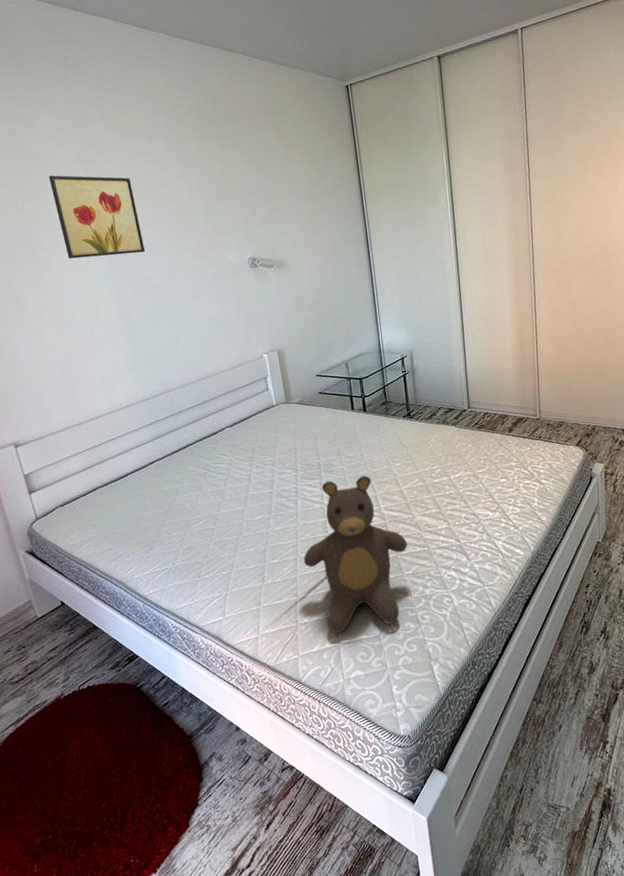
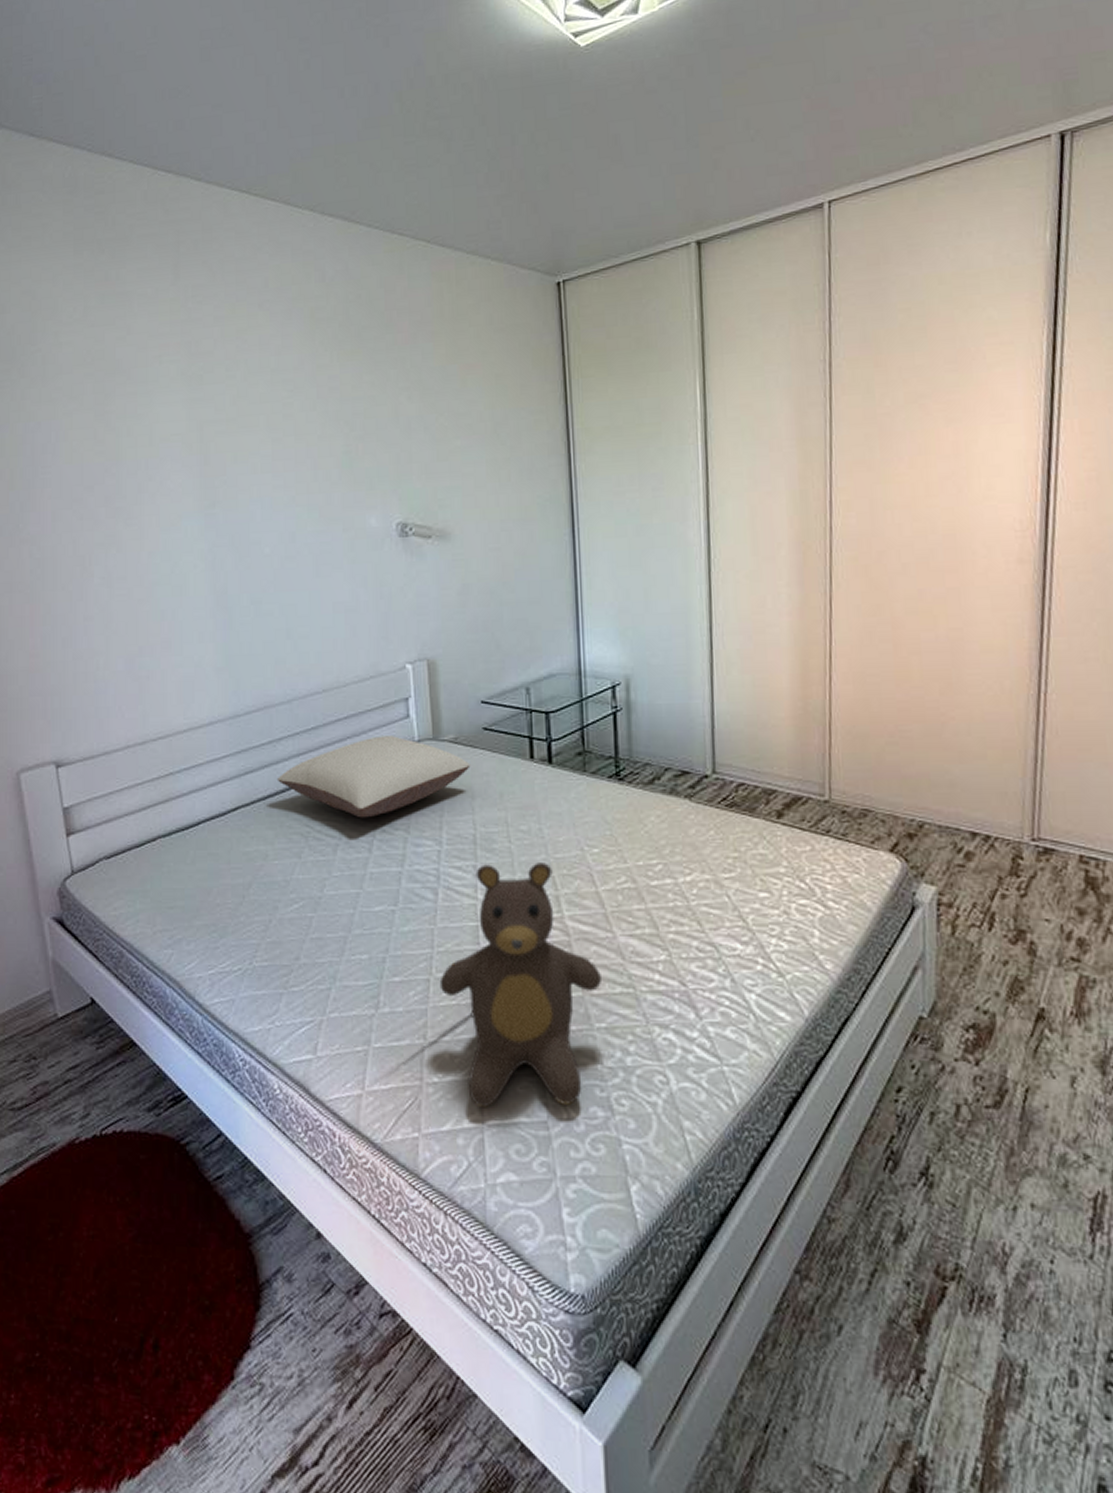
wall art: present [48,175,146,259] -> none [140,397,257,512]
pillow: none [179,403,313,460] -> present [276,736,471,818]

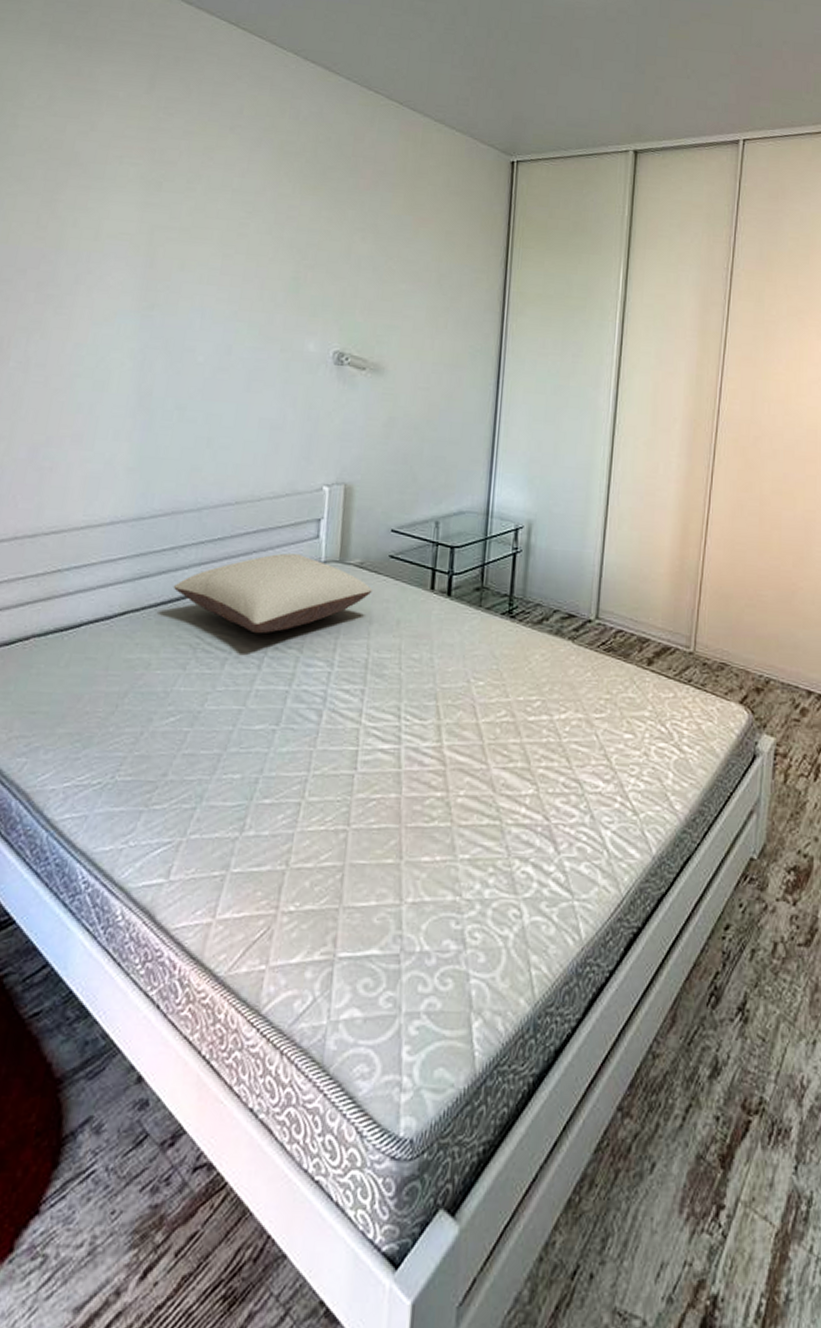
teddy bear: present [439,863,601,1108] -> none [310,689,471,940]

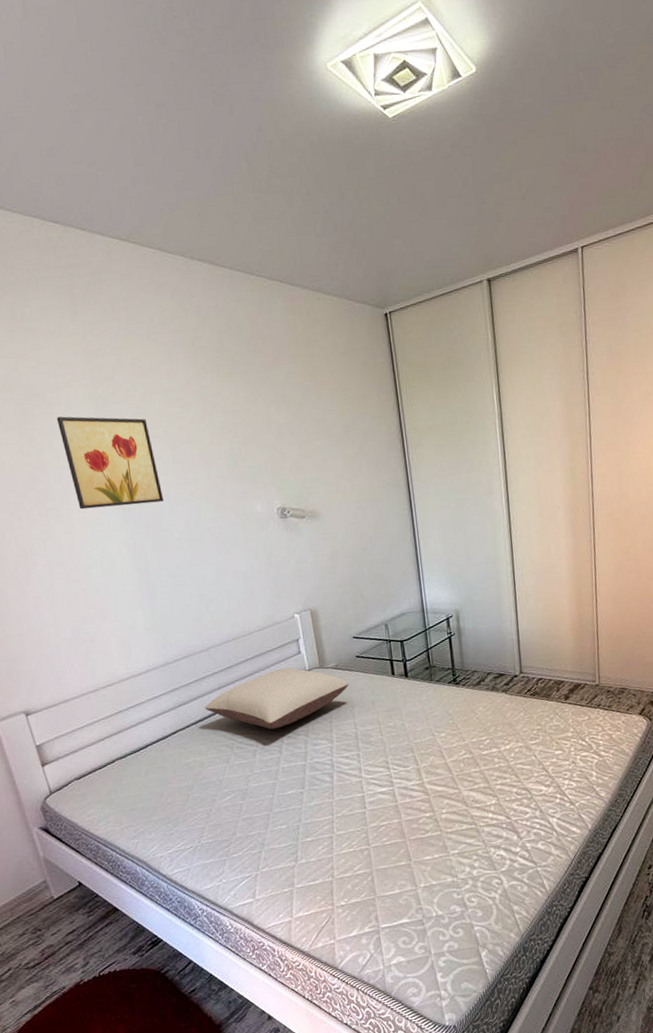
wall art: none [87,193,202,316] -> present [56,416,165,510]

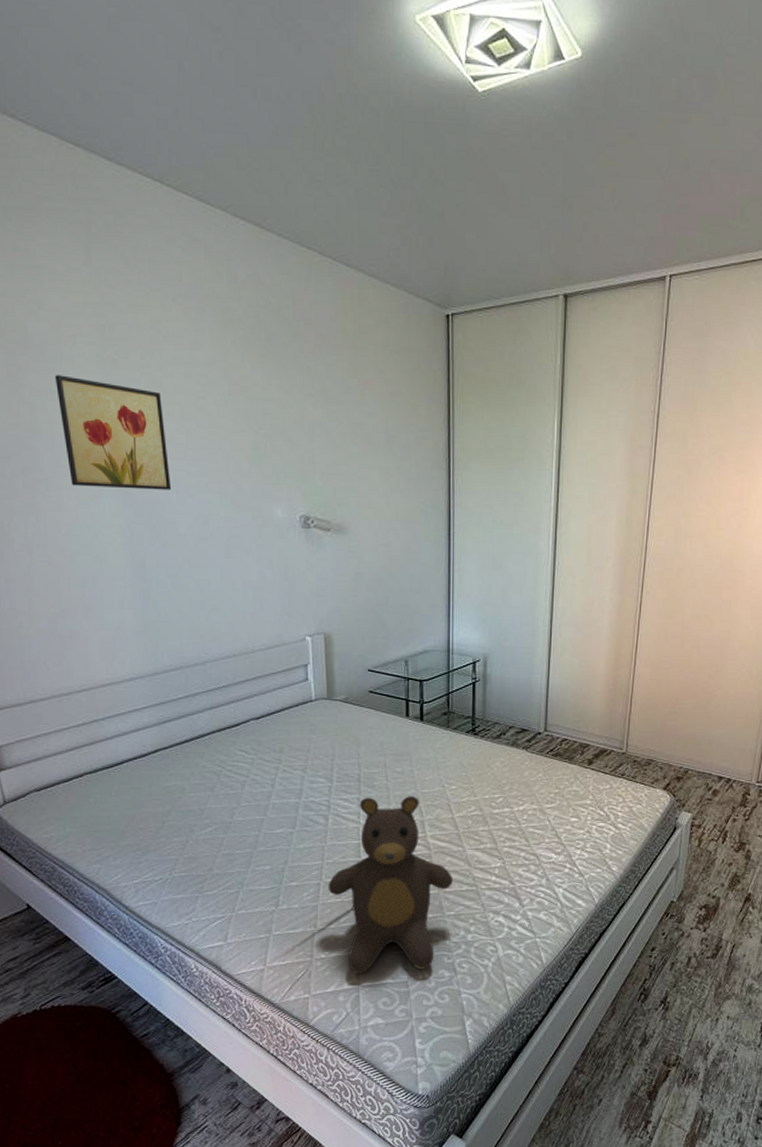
pillow: present [204,667,349,730] -> none [192,695,358,761]
teddy bear: none [340,747,453,918] -> present [328,796,453,975]

